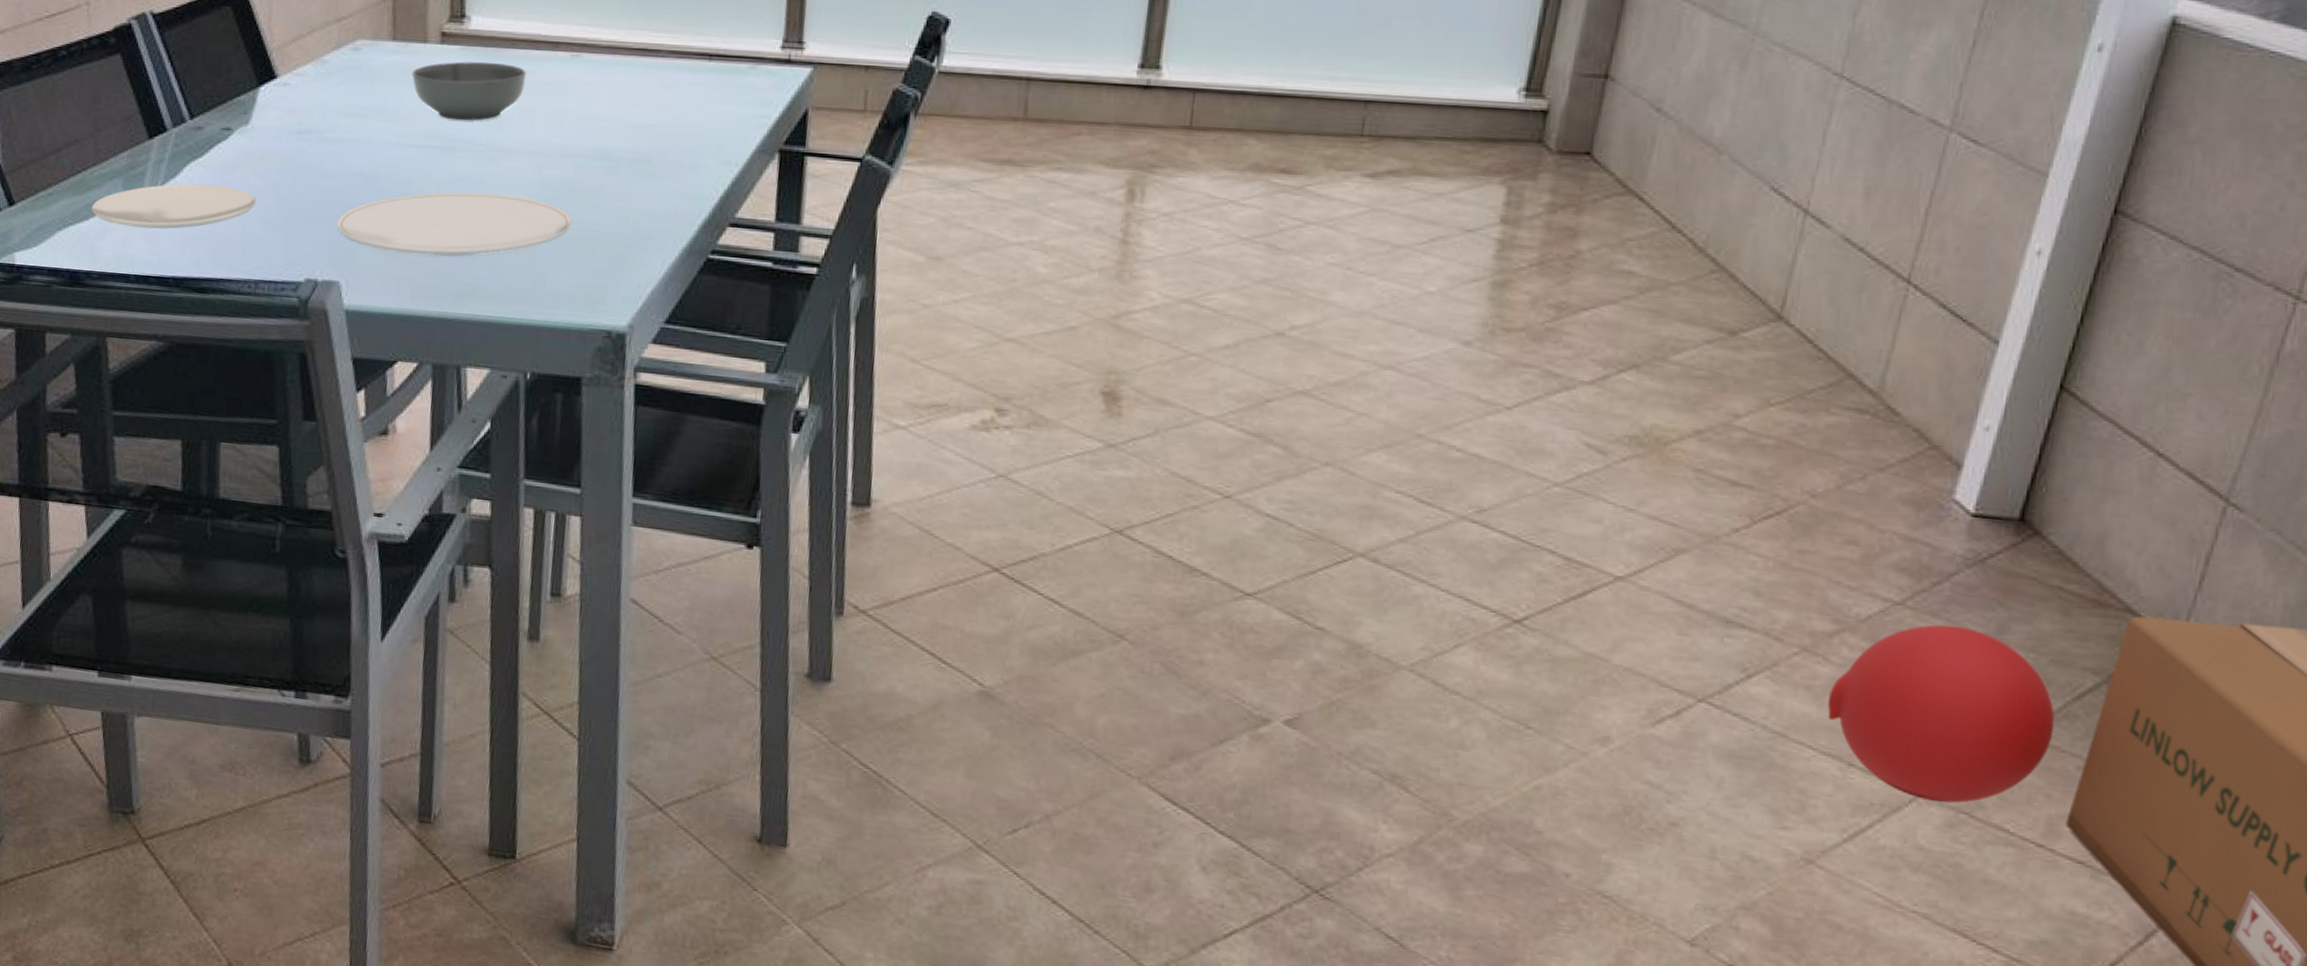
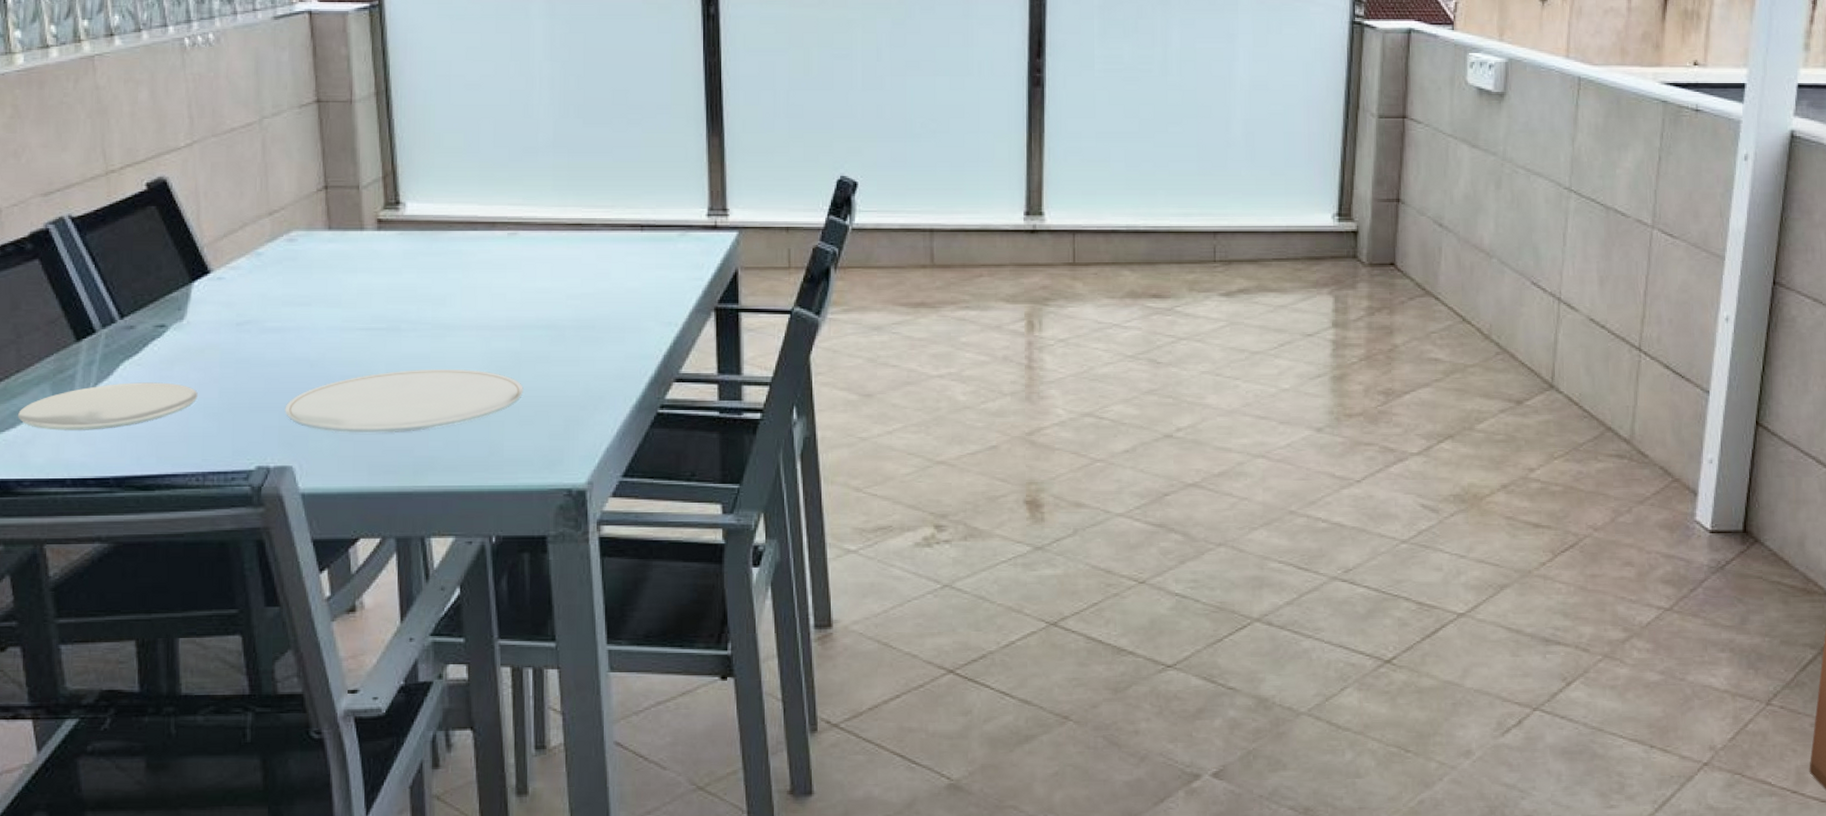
bowl: present [412,61,527,121] -> none [351,245,466,302]
ball: present [1827,624,2055,803] -> none [1628,622,1791,767]

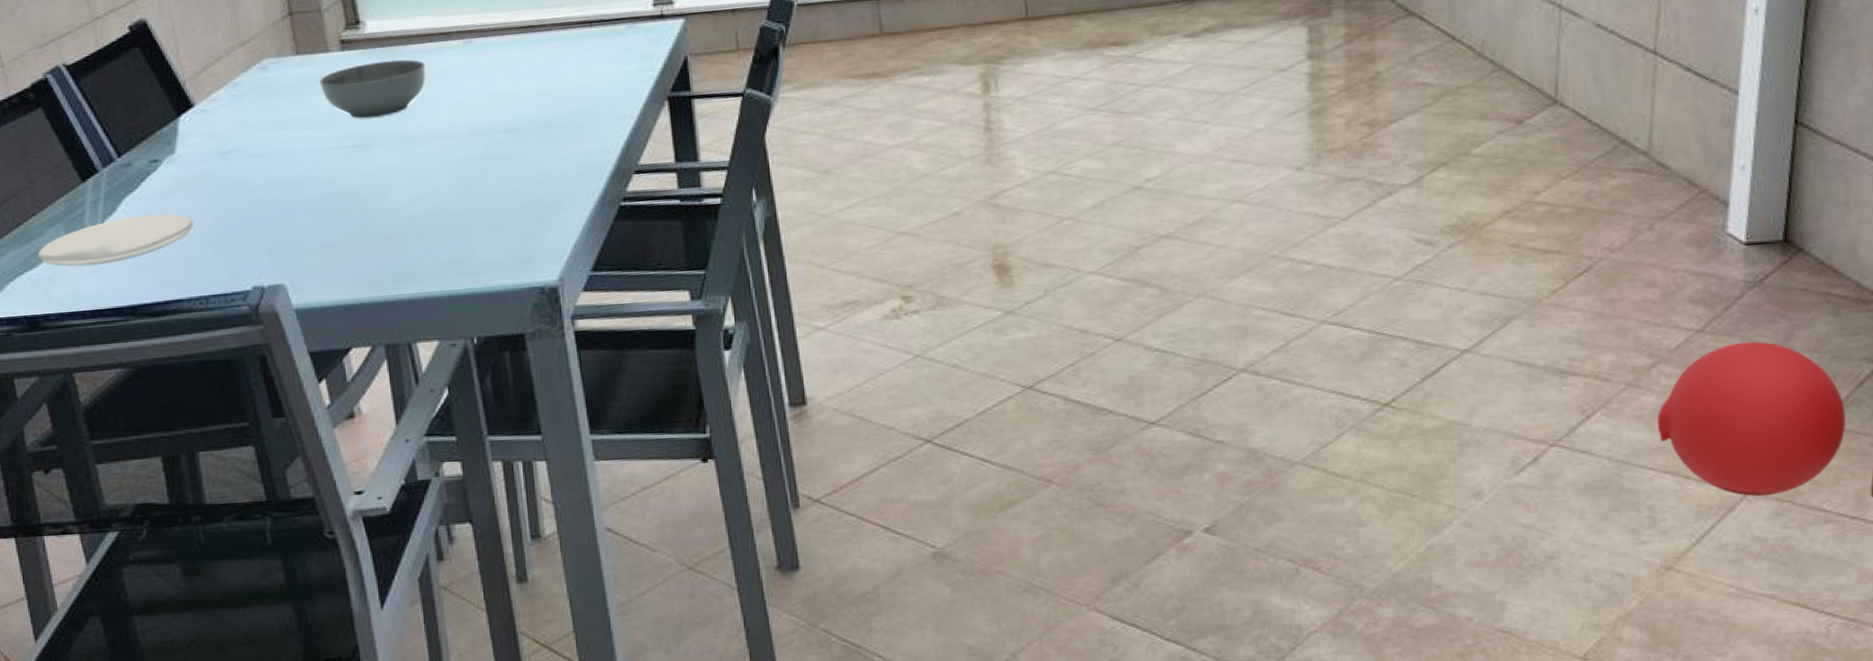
plate: present [285,368,524,433] -> none [272,178,491,249]
bowl: none [351,245,466,302] -> present [319,59,426,118]
ball: none [1628,622,1791,767] -> present [1656,341,1846,496]

